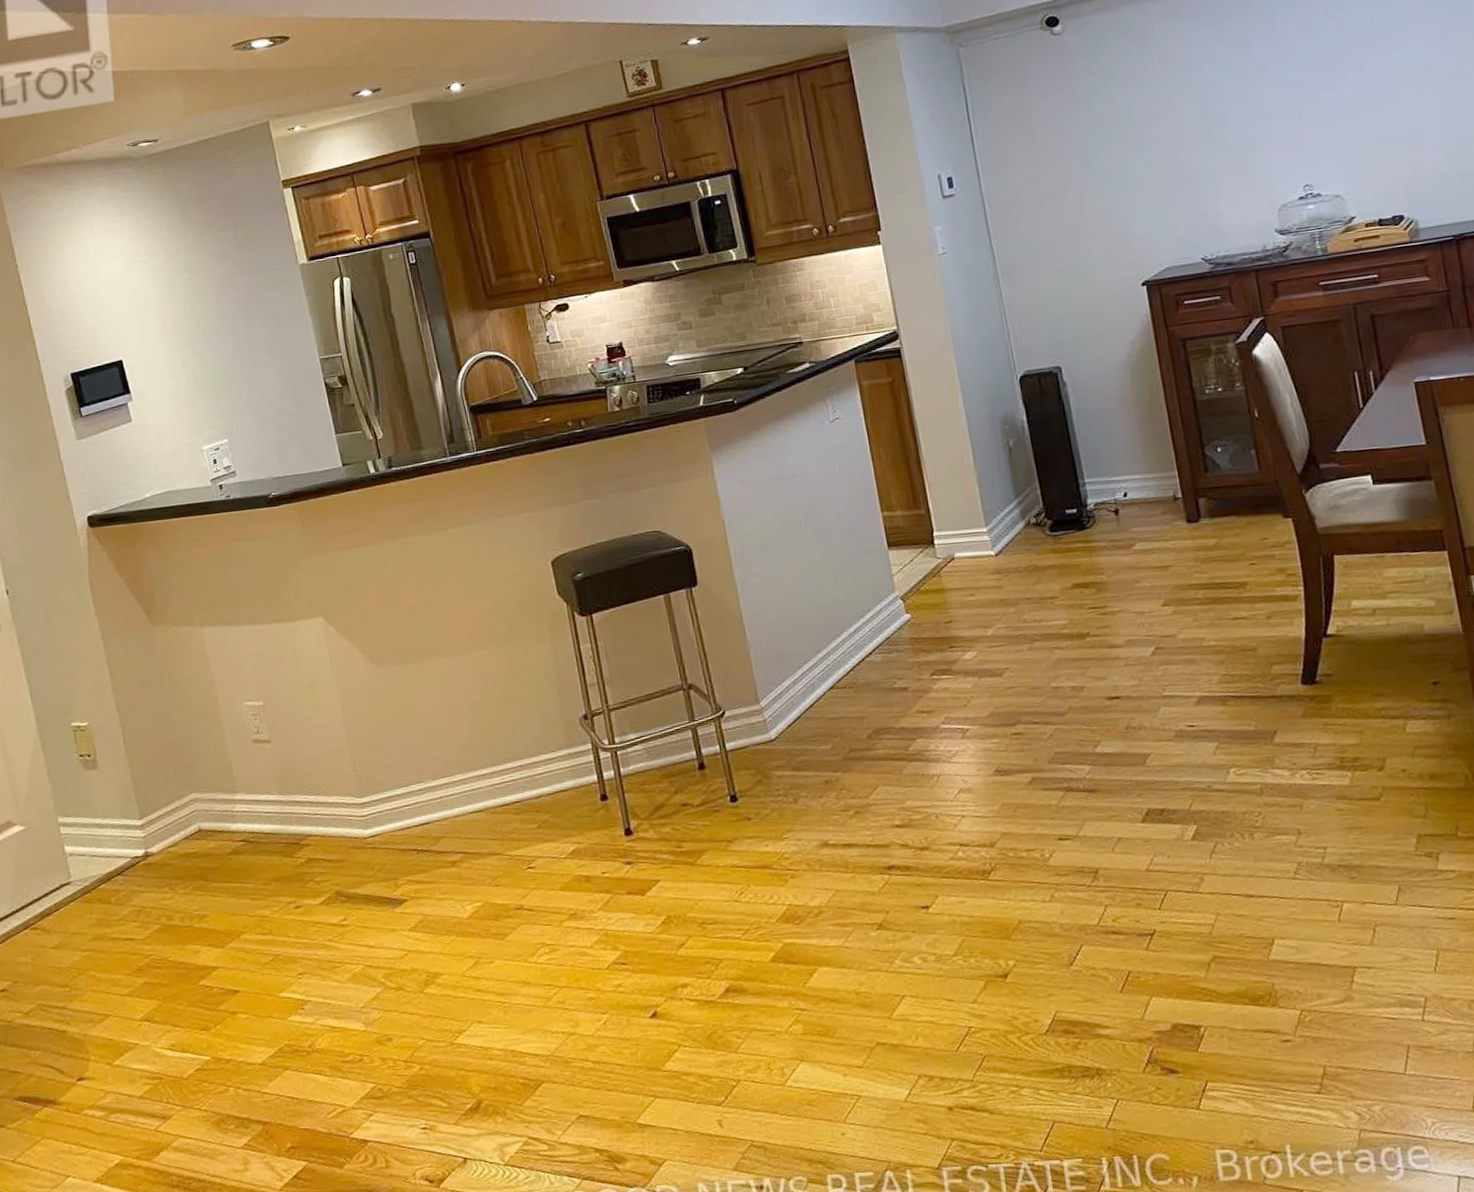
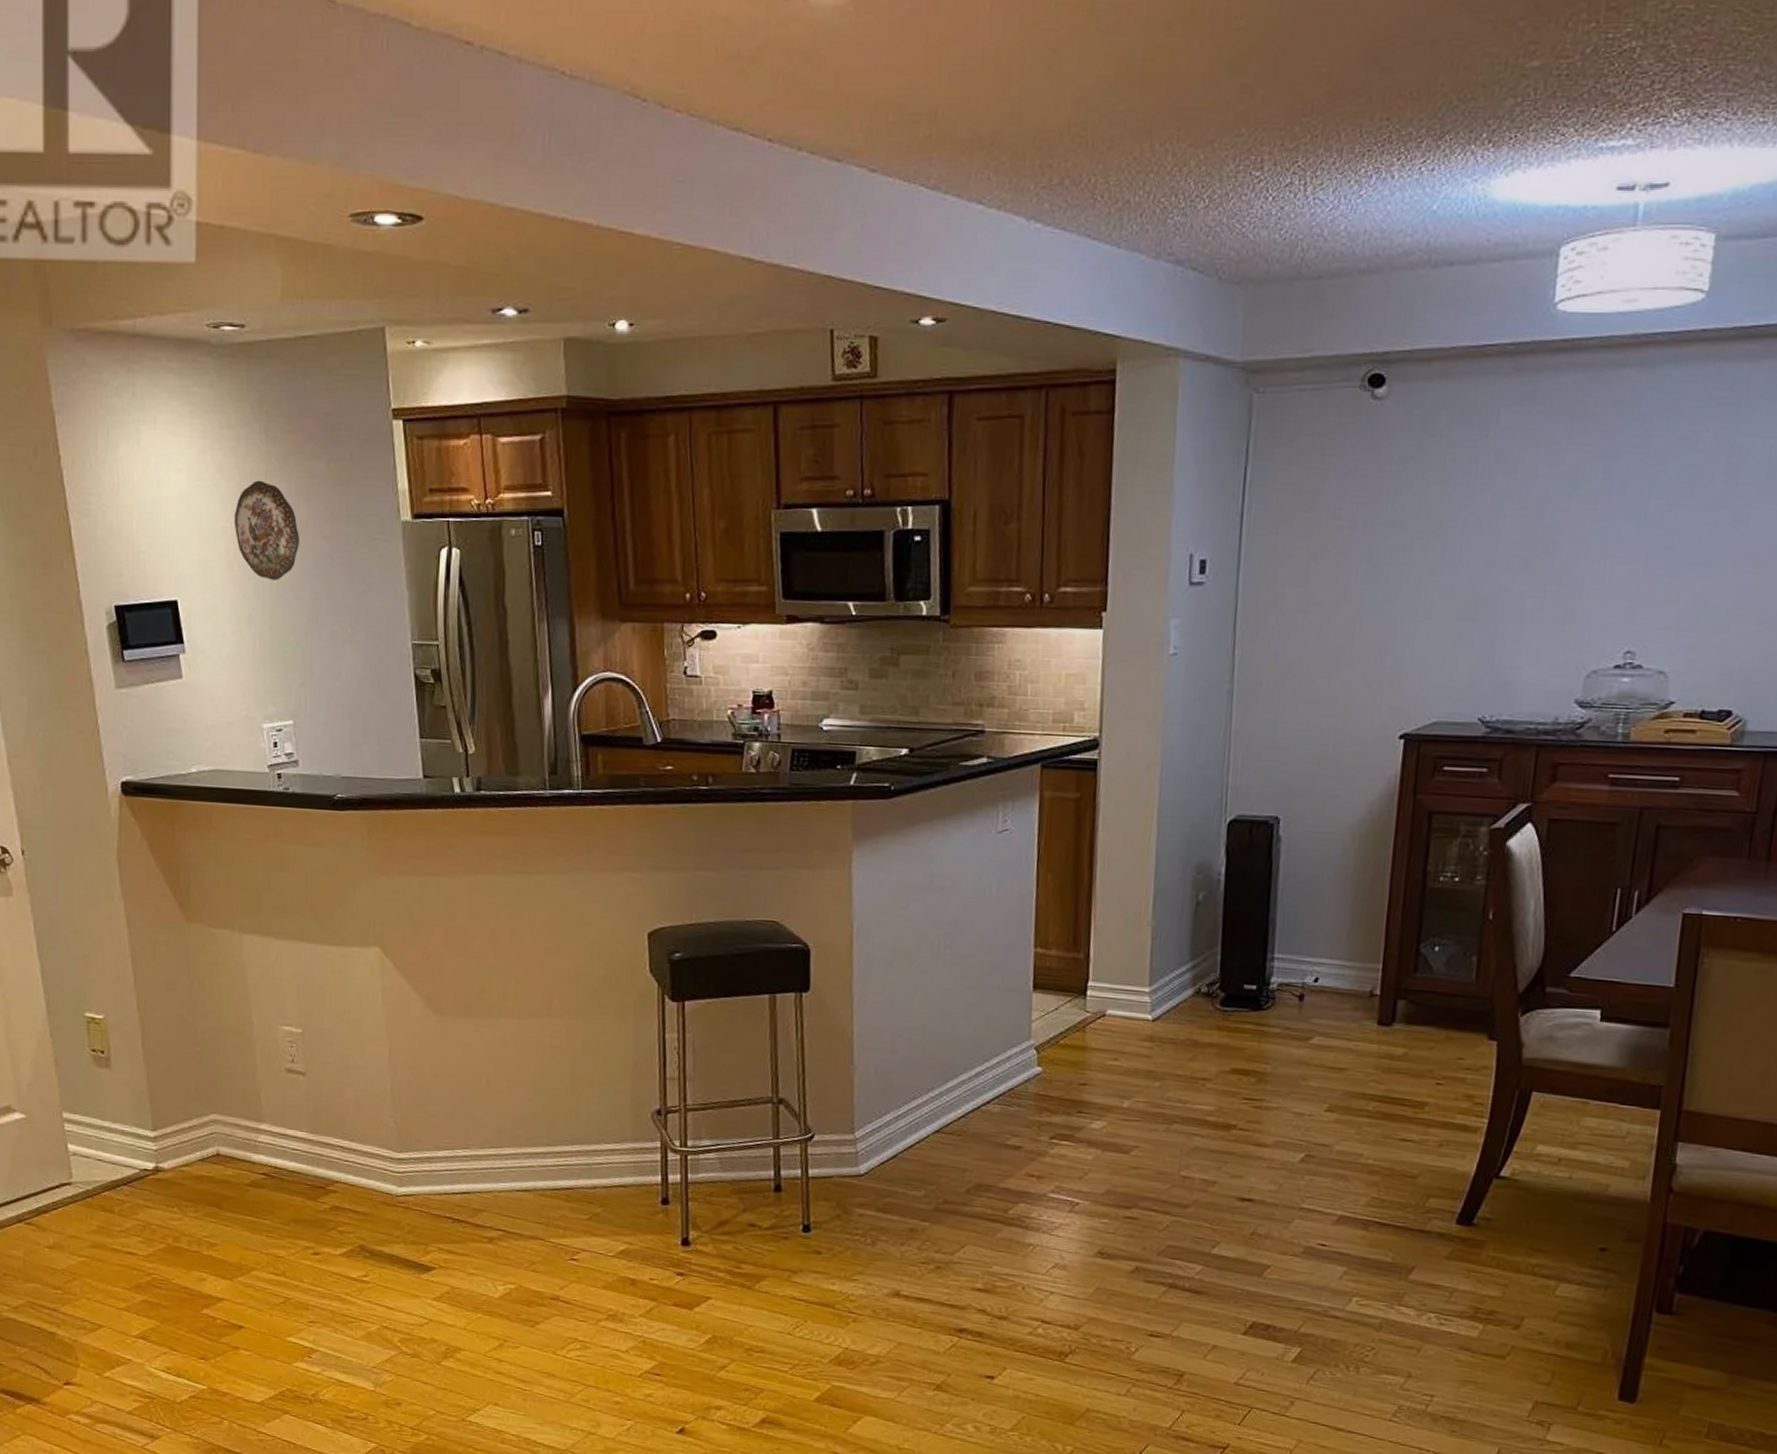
decorative plate: none [162,253,218,330] -> present [234,480,299,581]

